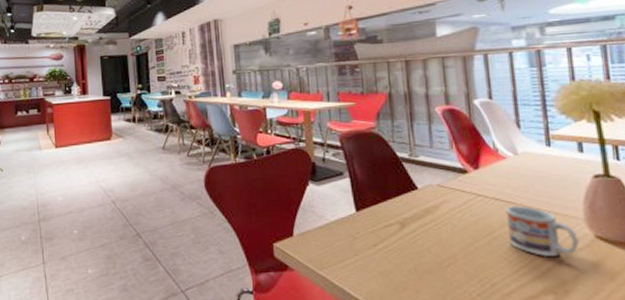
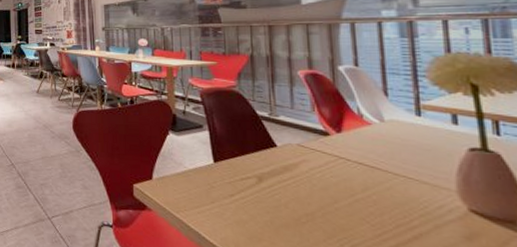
cup: present [505,204,579,258] -> none [369,170,450,226]

